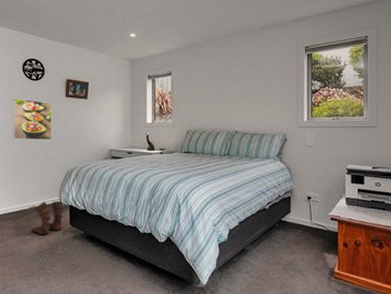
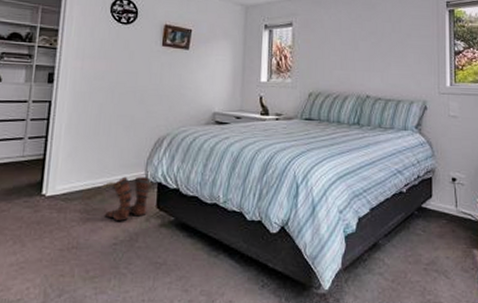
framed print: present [13,98,52,141] -> none [90,45,144,99]

